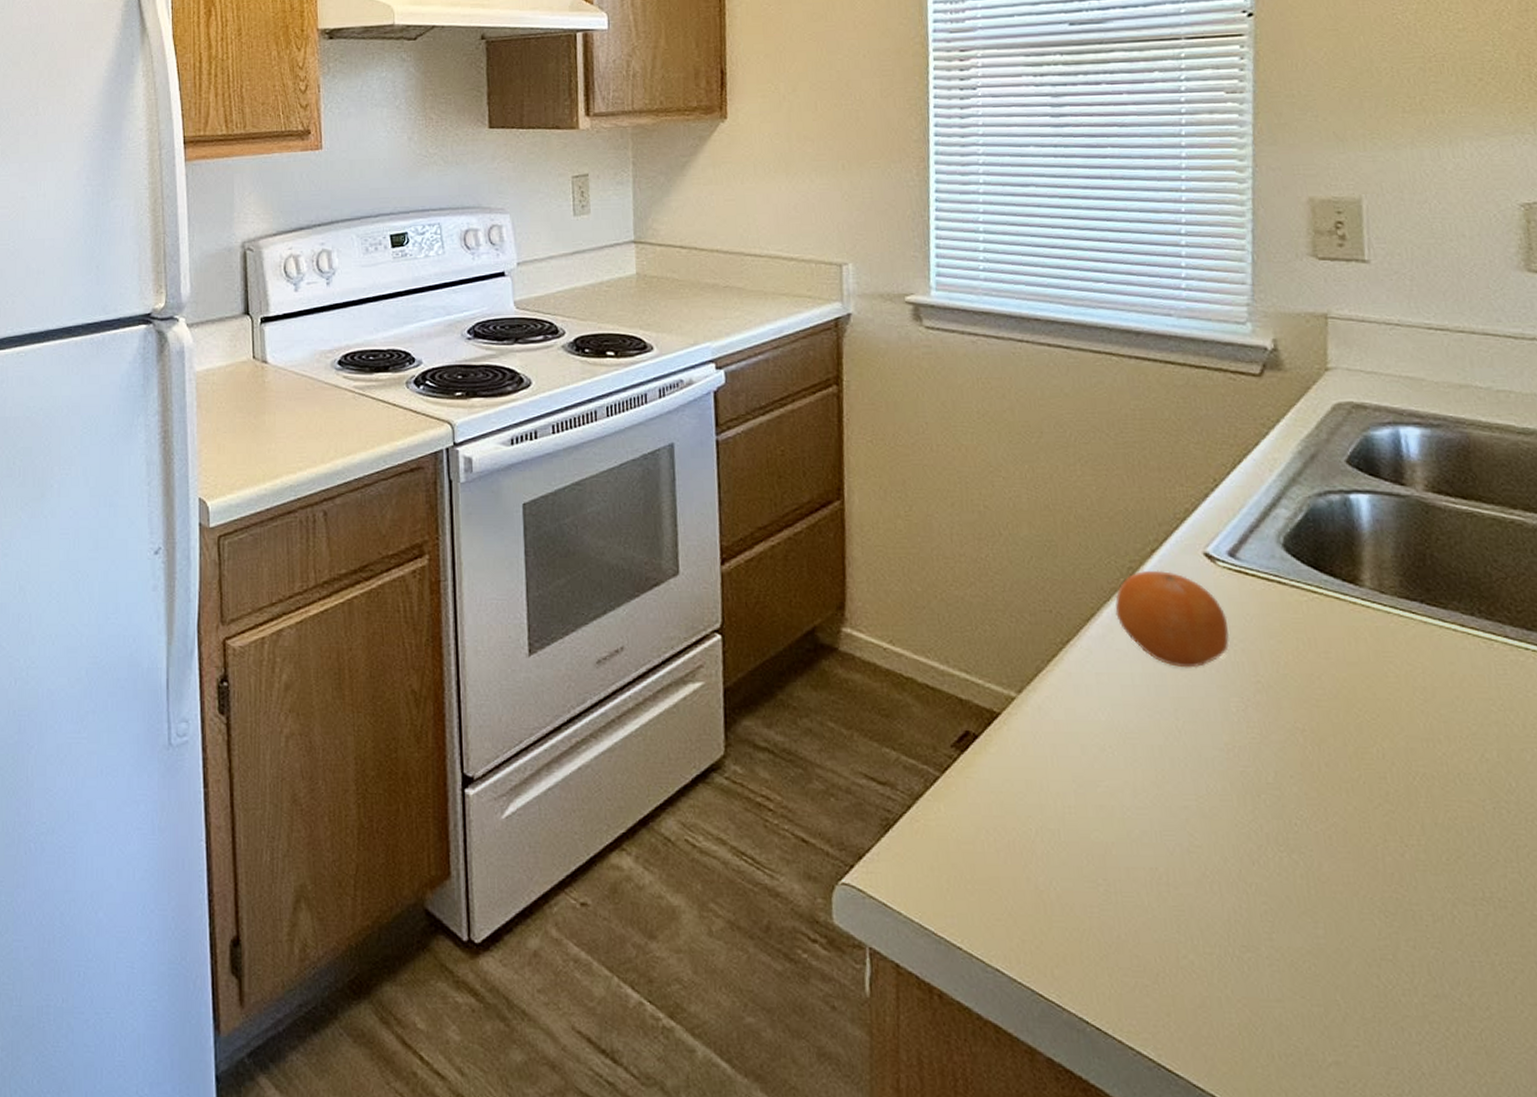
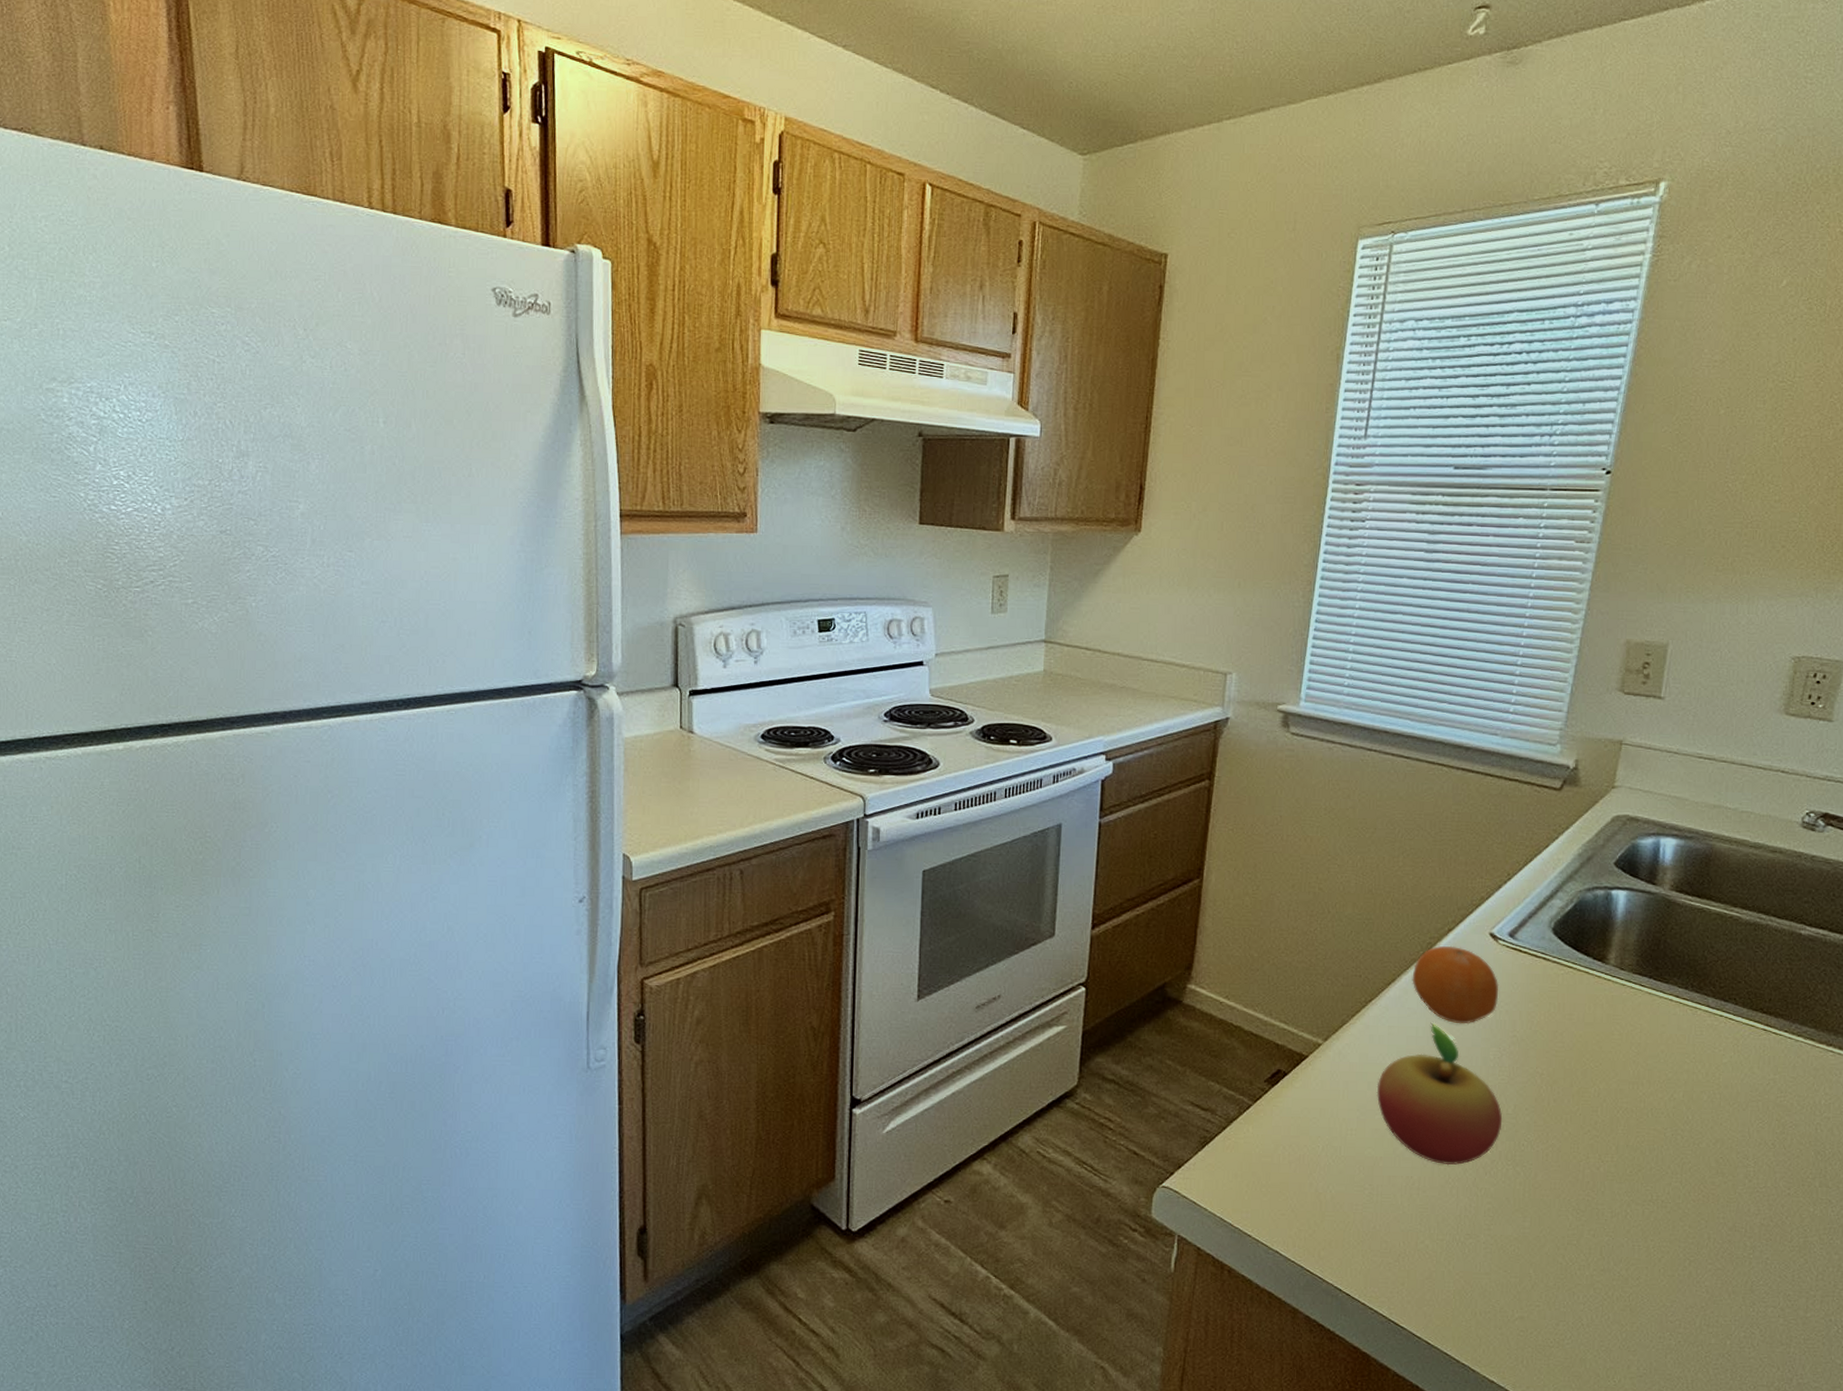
fruit: none [1092,668,1263,853] -> present [1376,1023,1503,1165]

